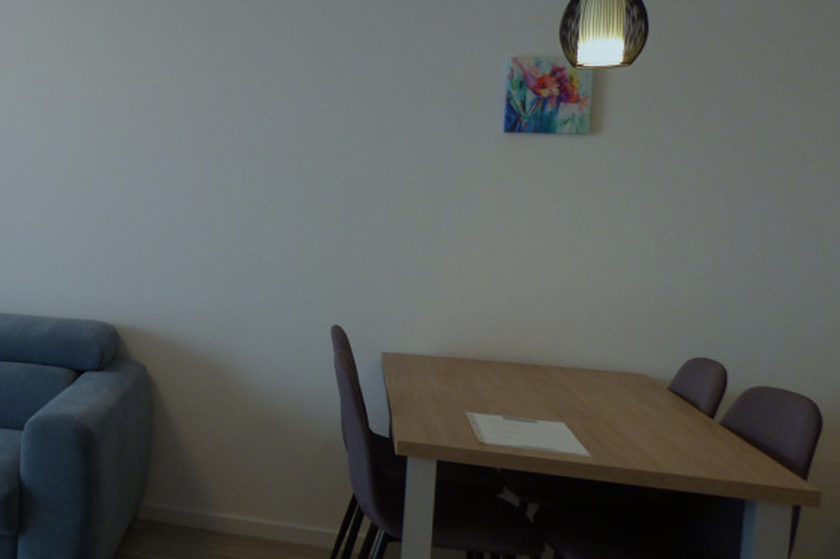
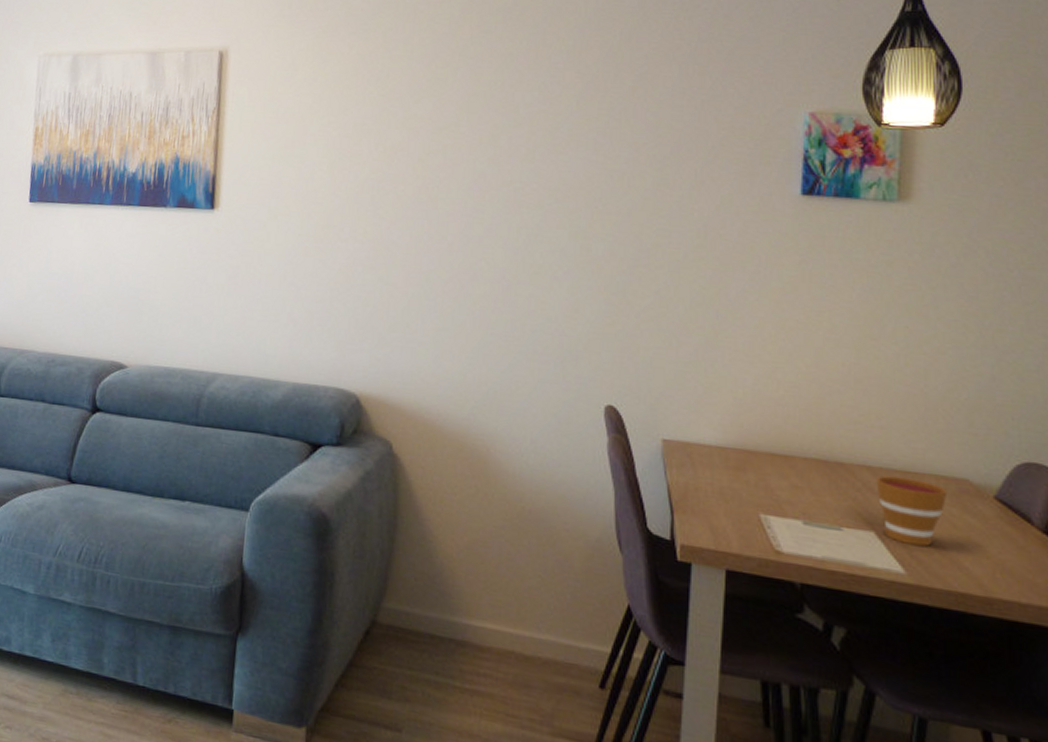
cup: none [566,374,628,432] -> present [876,475,948,546]

